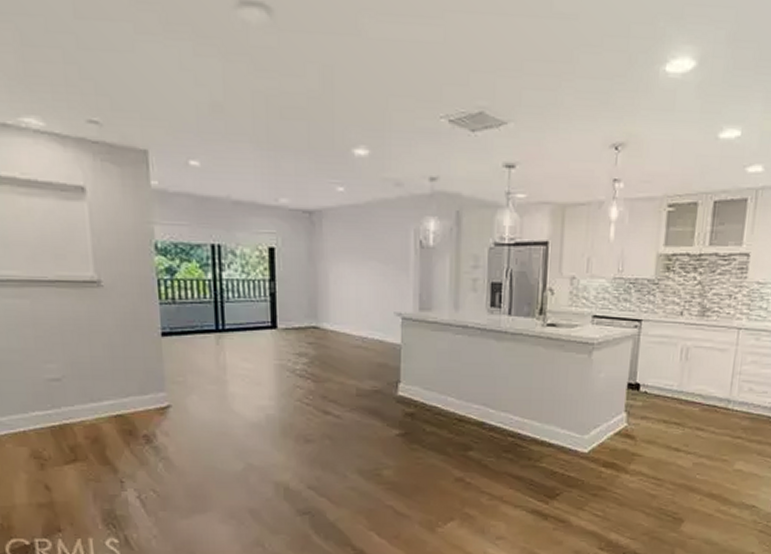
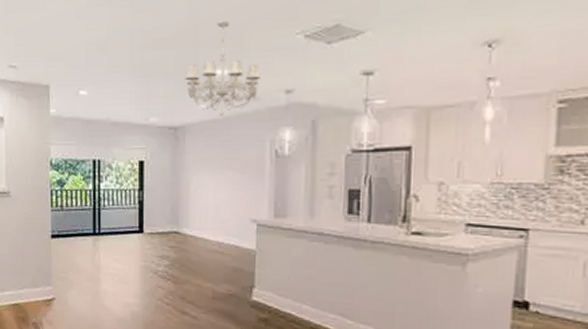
chandelier: none [320,93,403,202] -> present [185,20,260,117]

